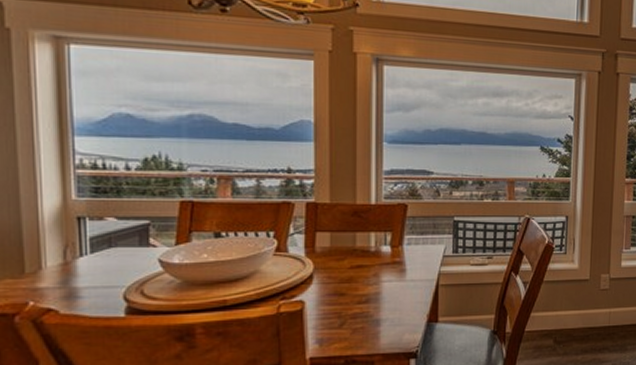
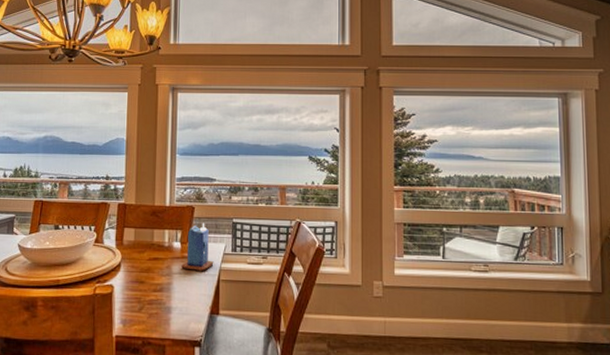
candle: none [392,222,432,277] -> present [181,222,214,271]

